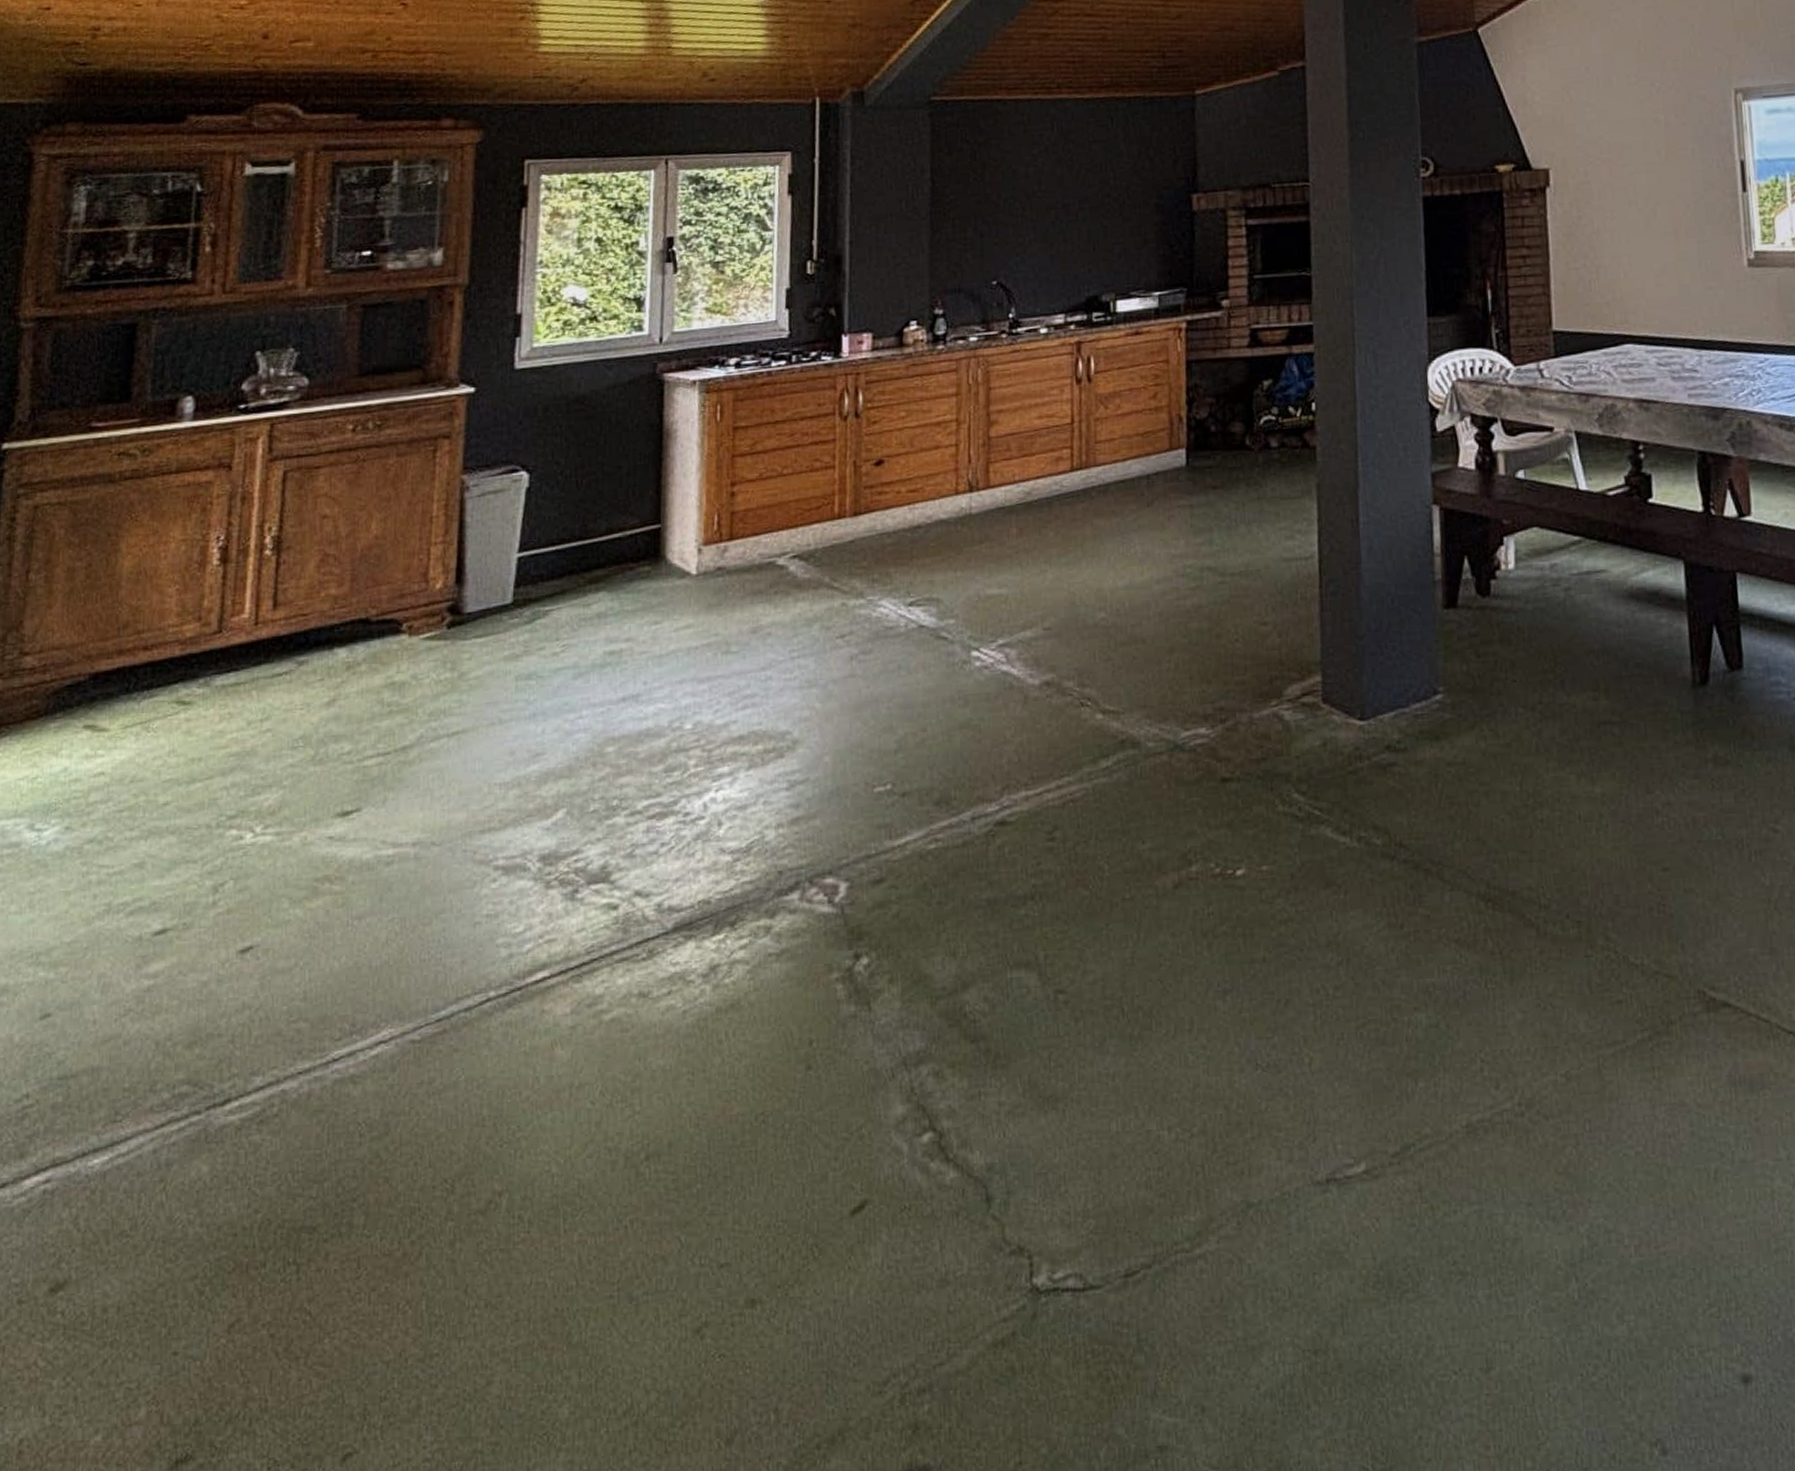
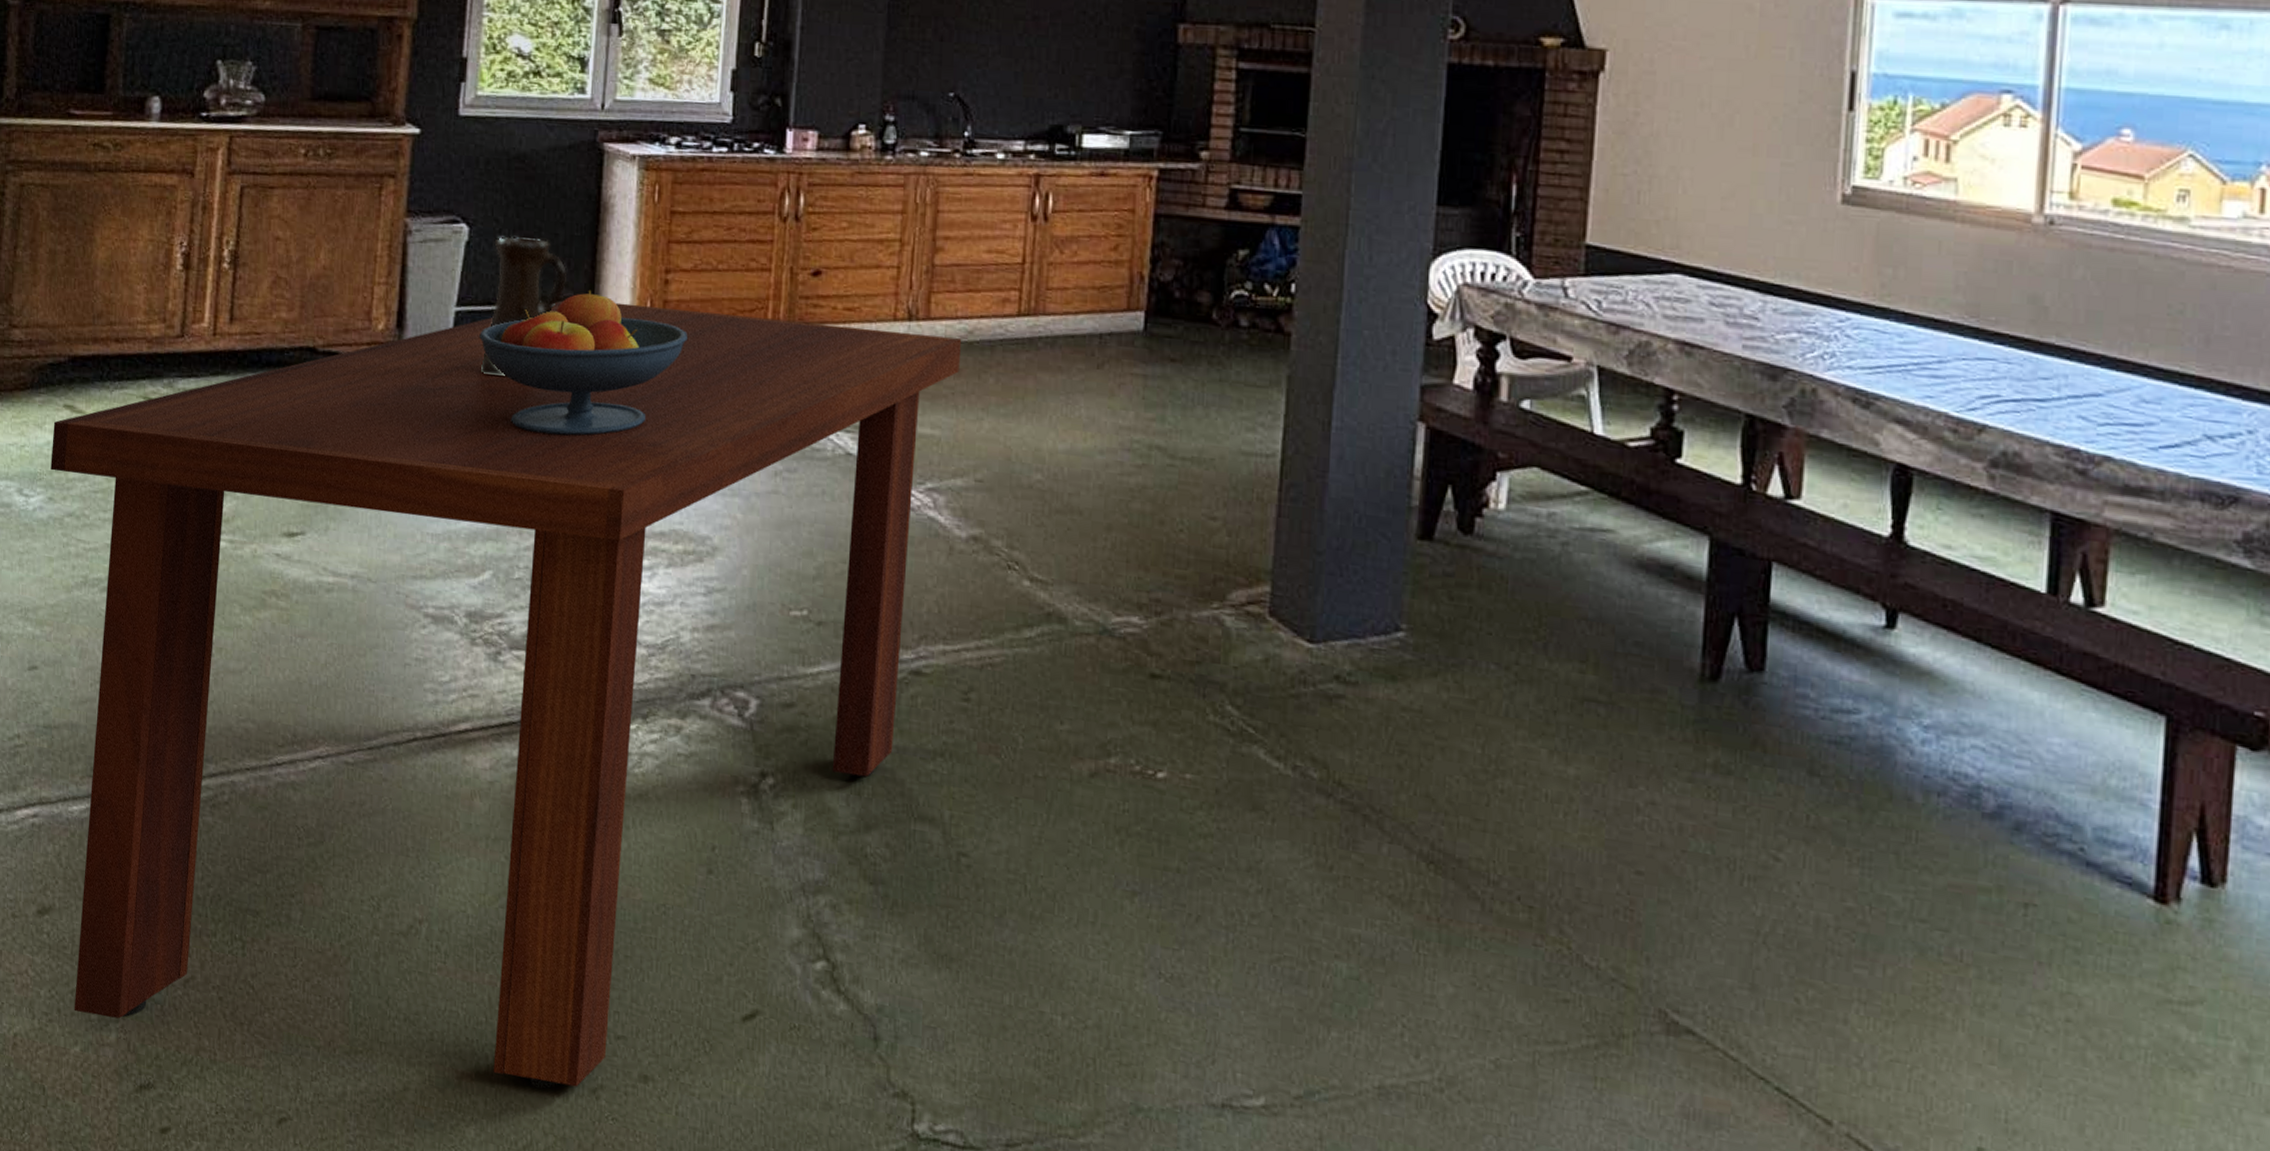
dining table: none [68,501,1022,1395] -> present [51,300,962,1089]
fruit bowl: none [544,514,756,663] -> present [479,289,687,436]
pitcher: none [545,473,633,615] -> present [480,237,568,377]

